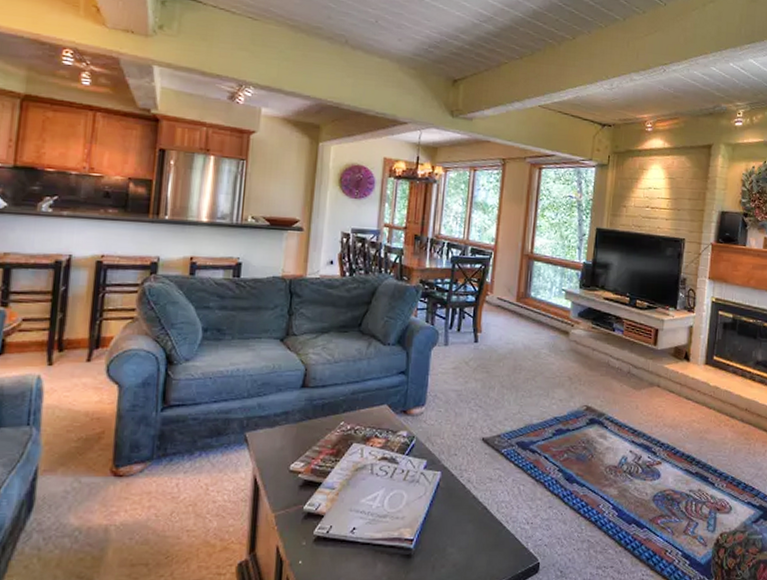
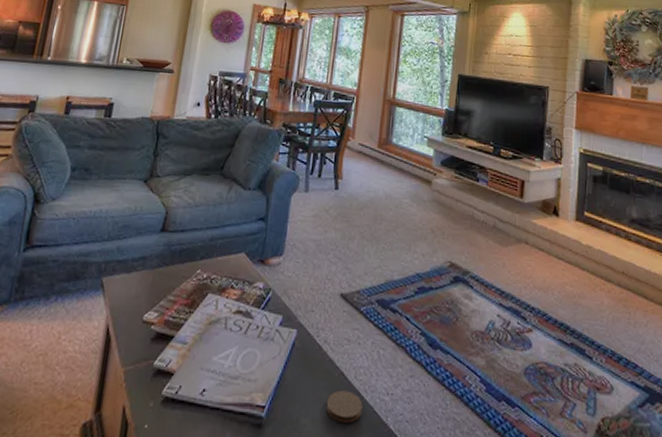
coaster: none [470,522,505,550] -> present [326,390,363,424]

